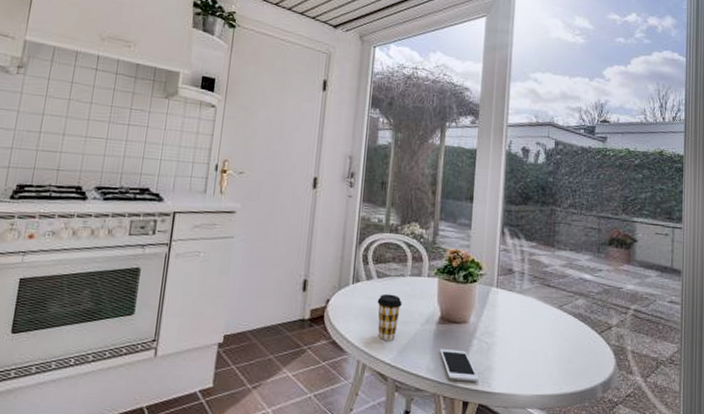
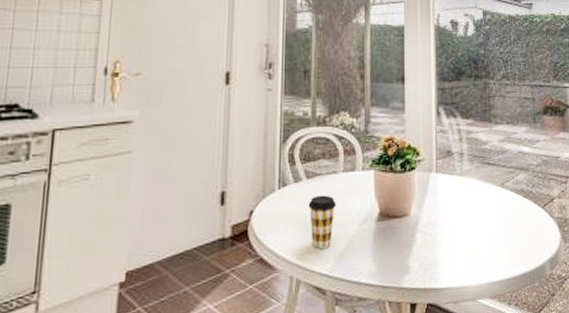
cell phone: present [440,349,480,381] -> none [382,247,426,282]

